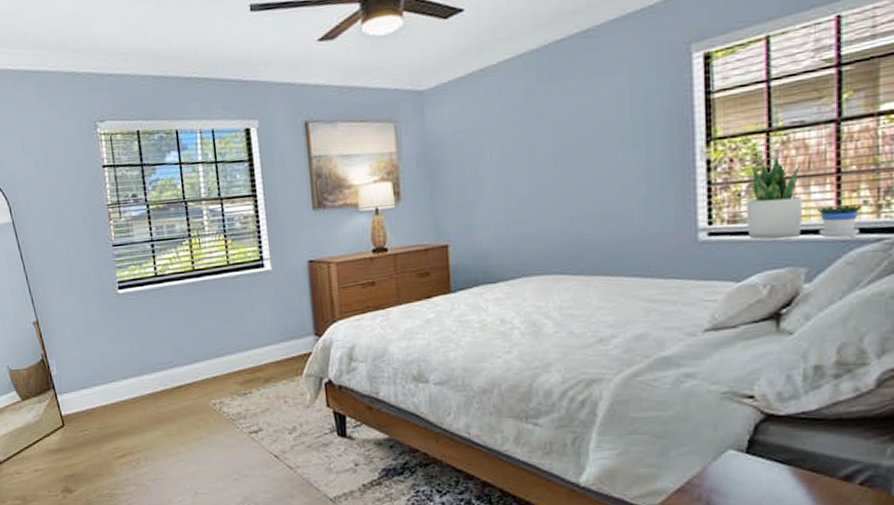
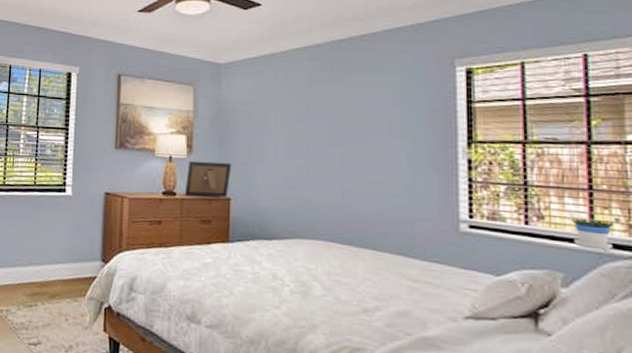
picture frame: none [396,205,447,251] -> present [184,160,232,198]
planter: present [746,159,802,240] -> none [504,168,558,243]

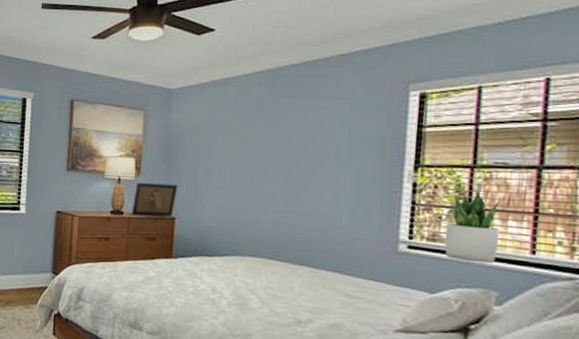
planter: none [504,168,558,243] -> present [444,192,502,264]
flowerpot: present [572,218,613,251] -> none [512,241,556,272]

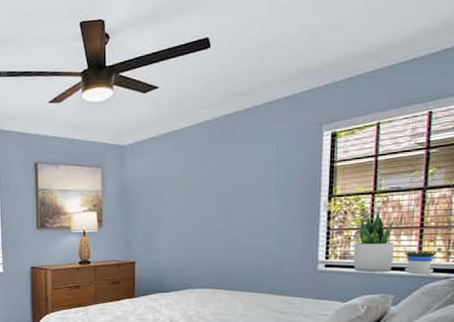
picture frame: present [131,182,178,217] -> none [97,232,136,264]
flowerpot: none [512,241,556,272] -> present [404,251,436,275]

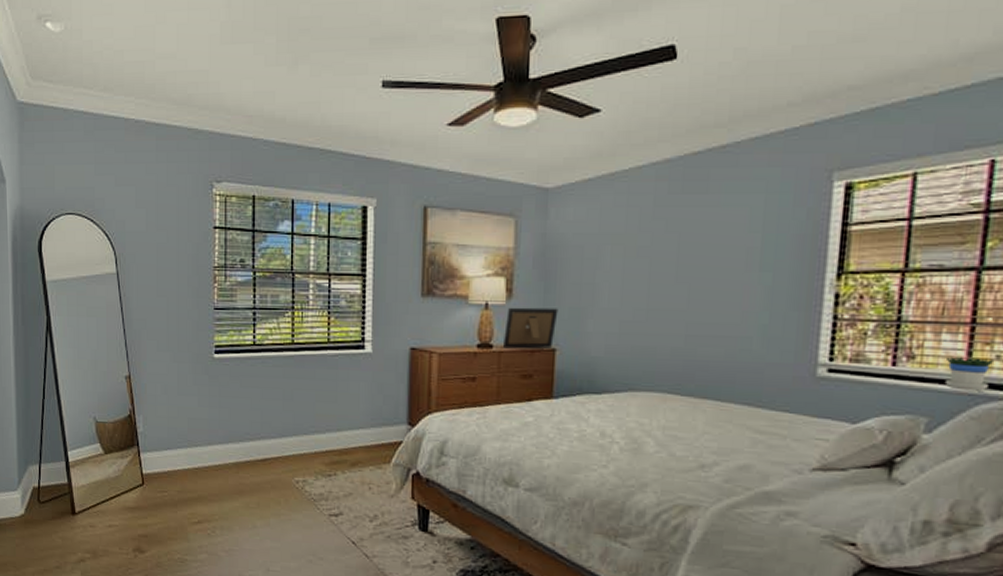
picture frame: none [97,232,136,264] -> present [502,307,559,349]
planter: present [353,214,396,273] -> none [869,301,935,386]

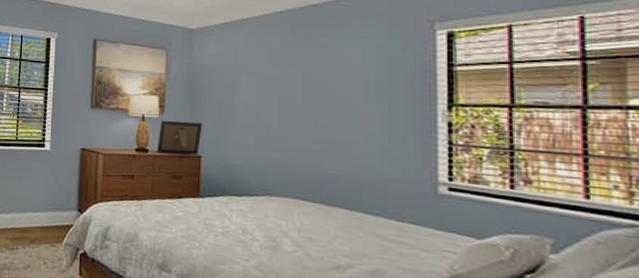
flowerpot: present [944,357,993,391] -> none [564,184,611,218]

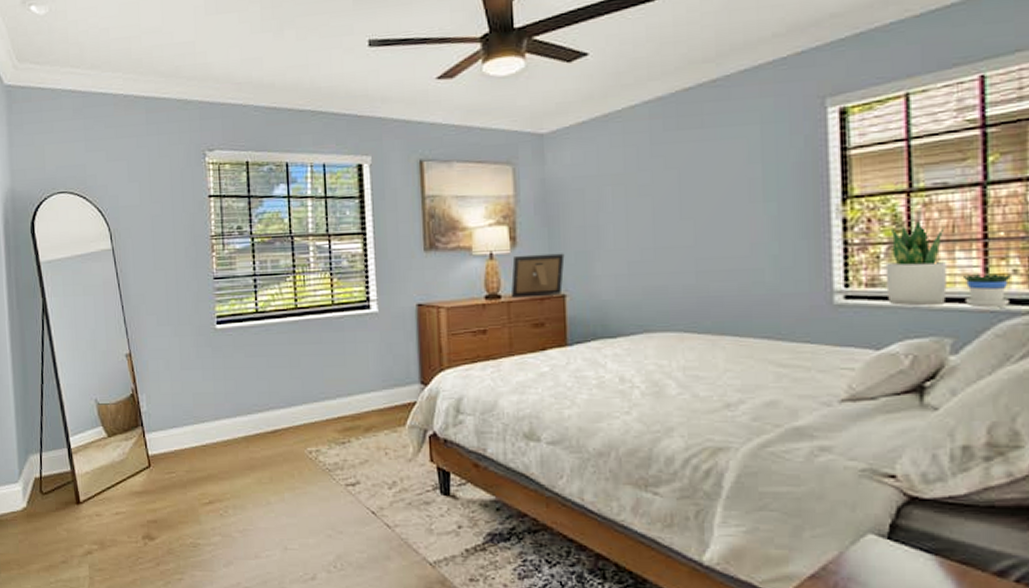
planter: none [488,132,547,209] -> present [885,221,947,307]
flowerpot: none [564,184,611,218] -> present [964,273,1011,308]

